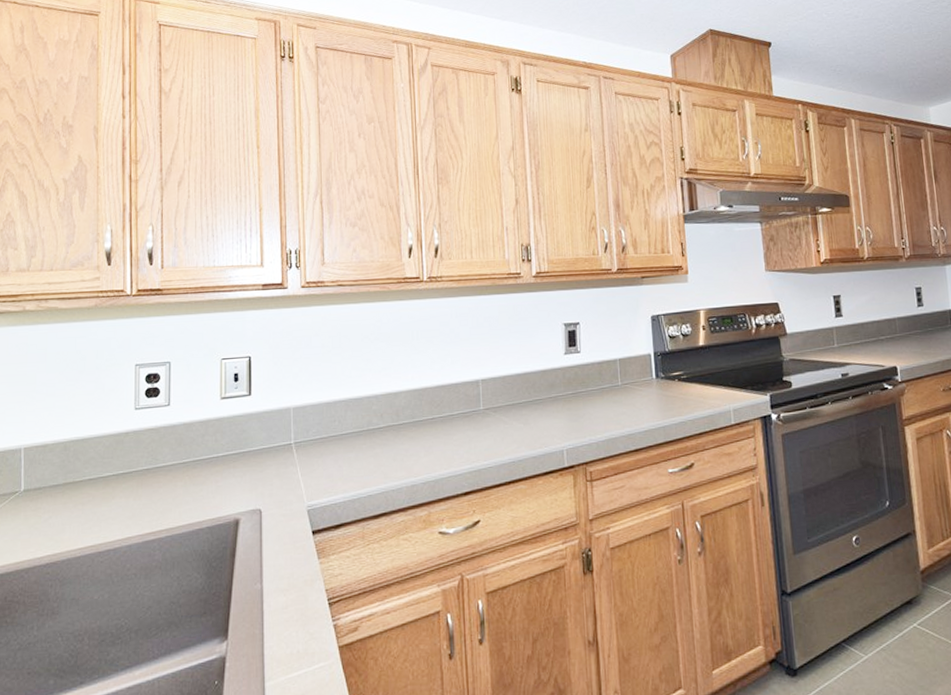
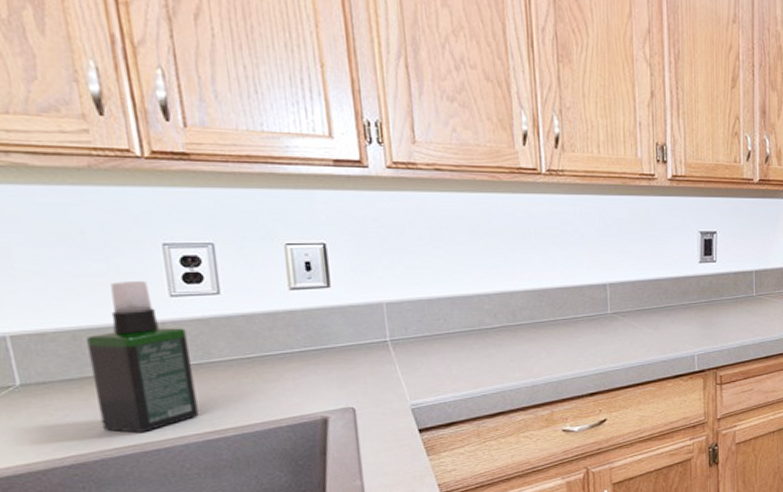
spray bottle: none [72,397,143,533] -> present [86,281,199,432]

